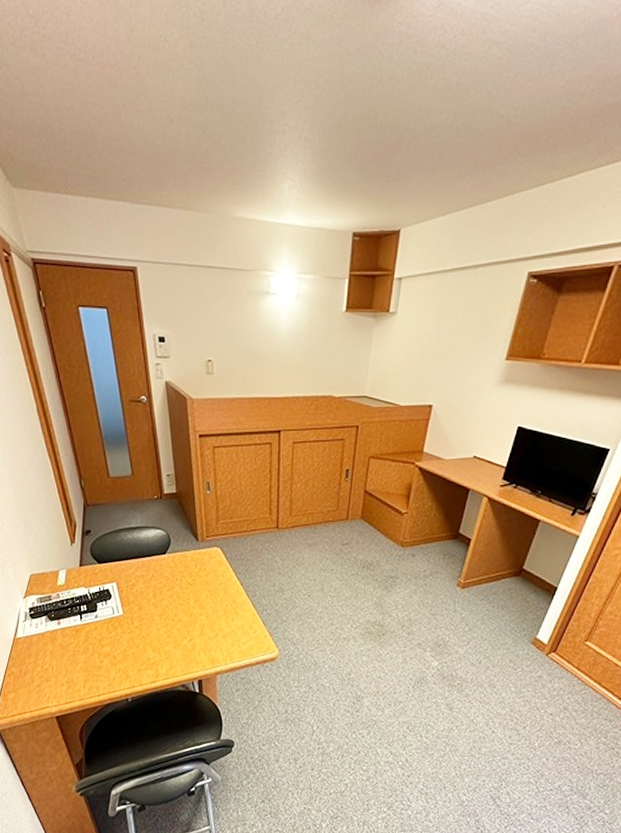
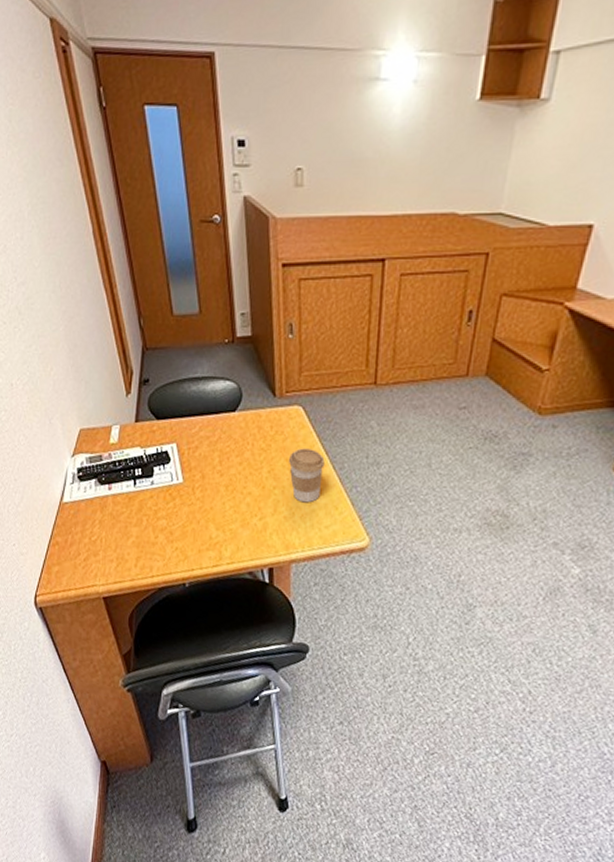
coffee cup: none [211,581,240,625] -> present [289,448,325,503]

